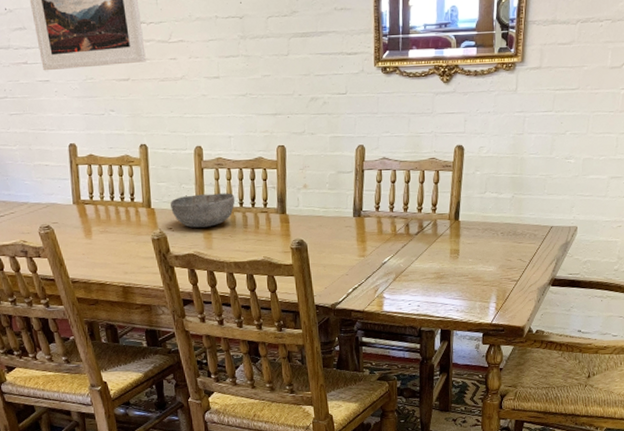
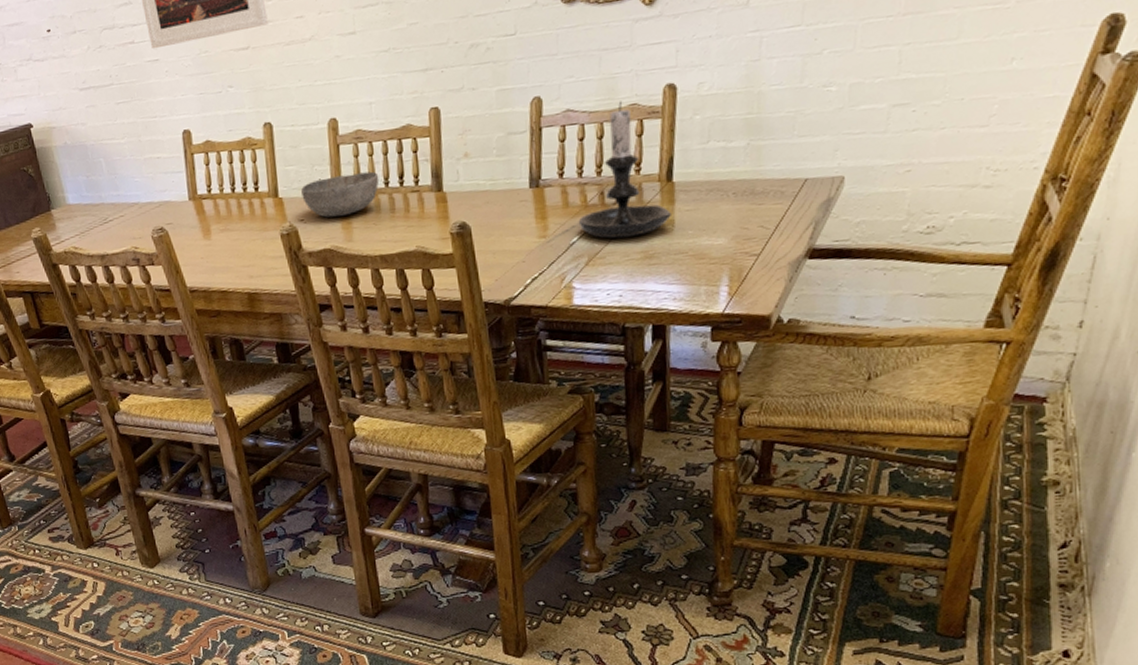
candle holder: none [389,155,458,262] -> present [578,101,673,239]

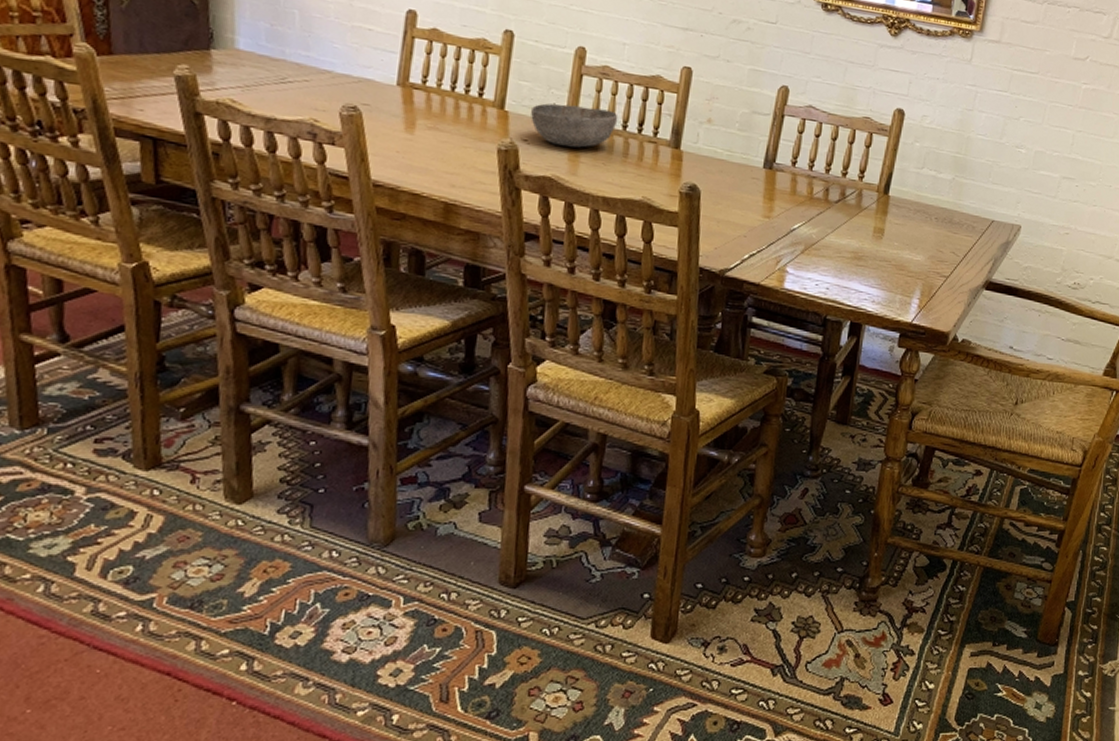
candle holder: present [578,101,673,239] -> none [801,111,884,237]

